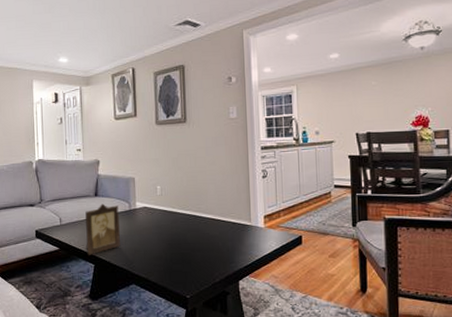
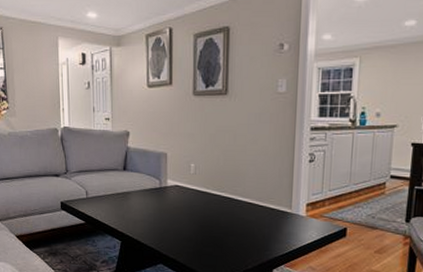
photo frame: present [85,203,121,255] -> none [112,178,150,231]

